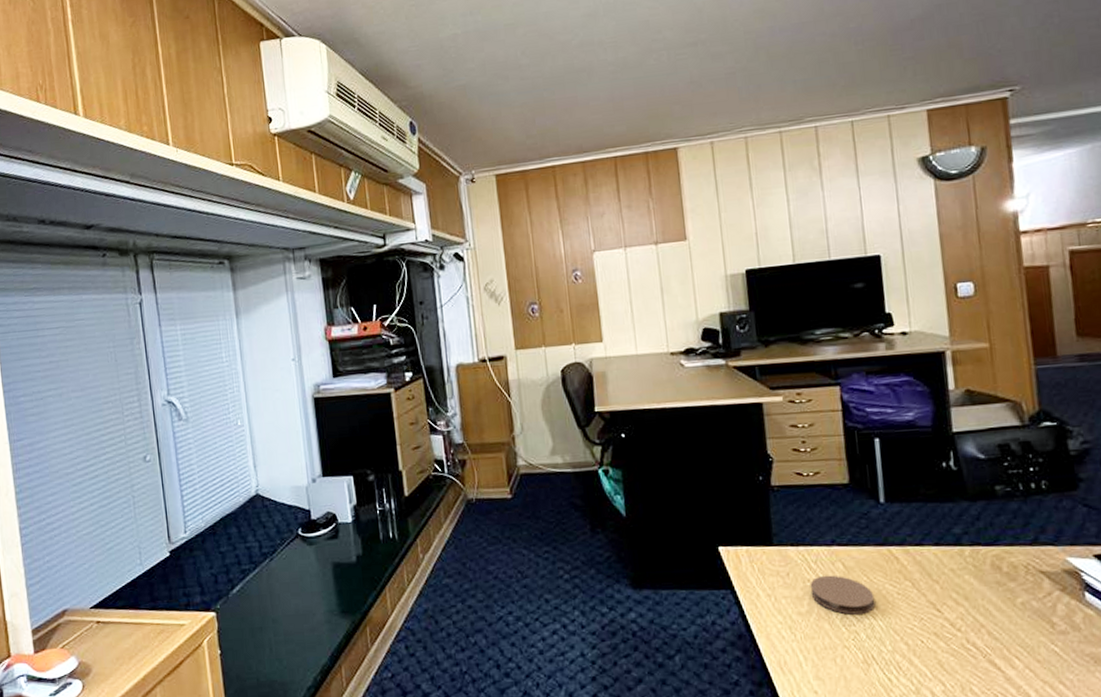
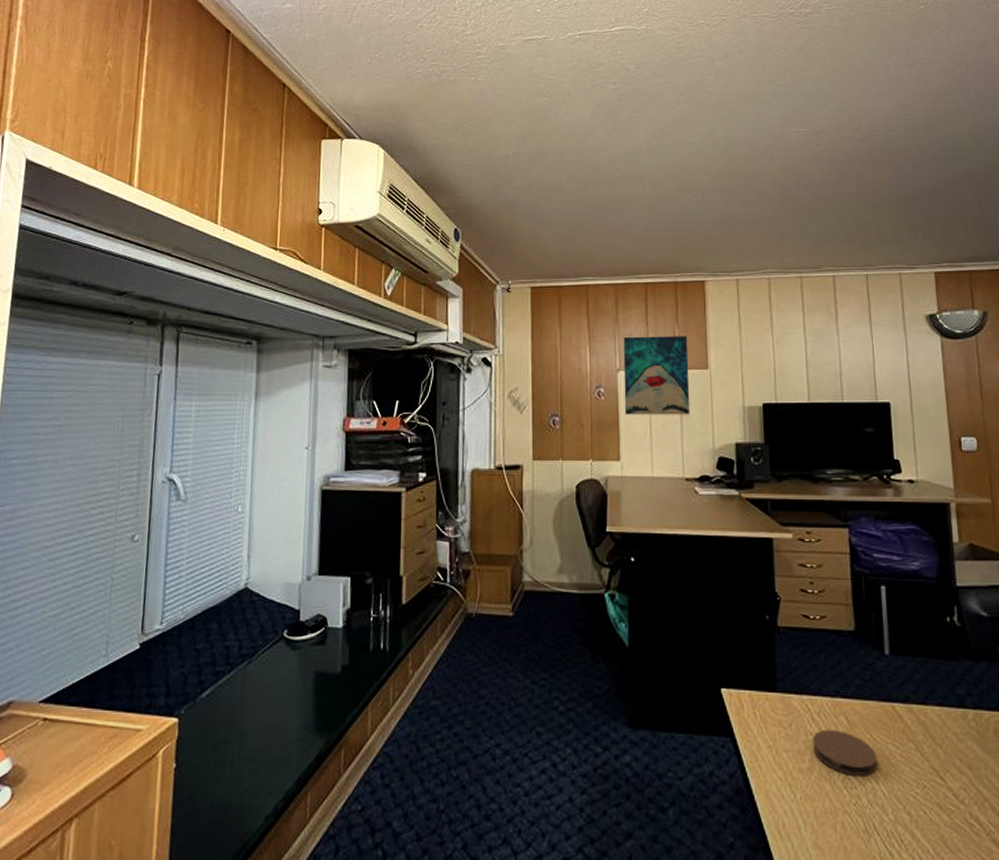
wall art: none [595,208,671,296] -> present [623,336,691,415]

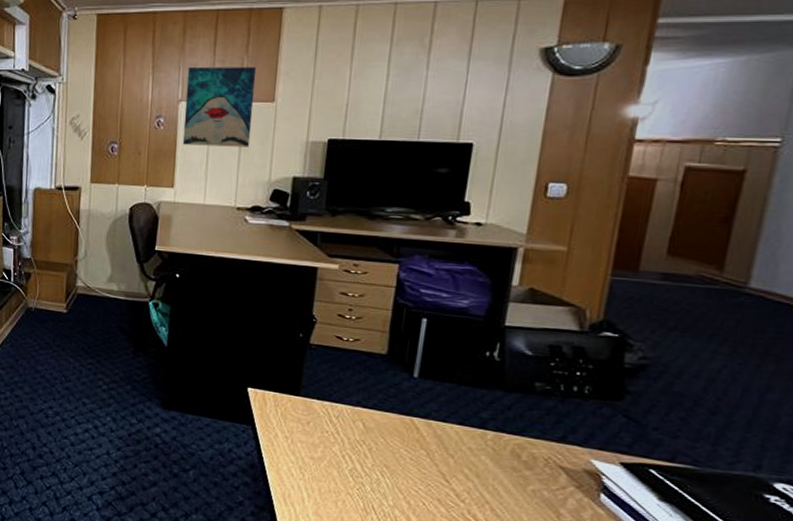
coaster: present [812,729,878,776] -> none [326,430,388,470]

